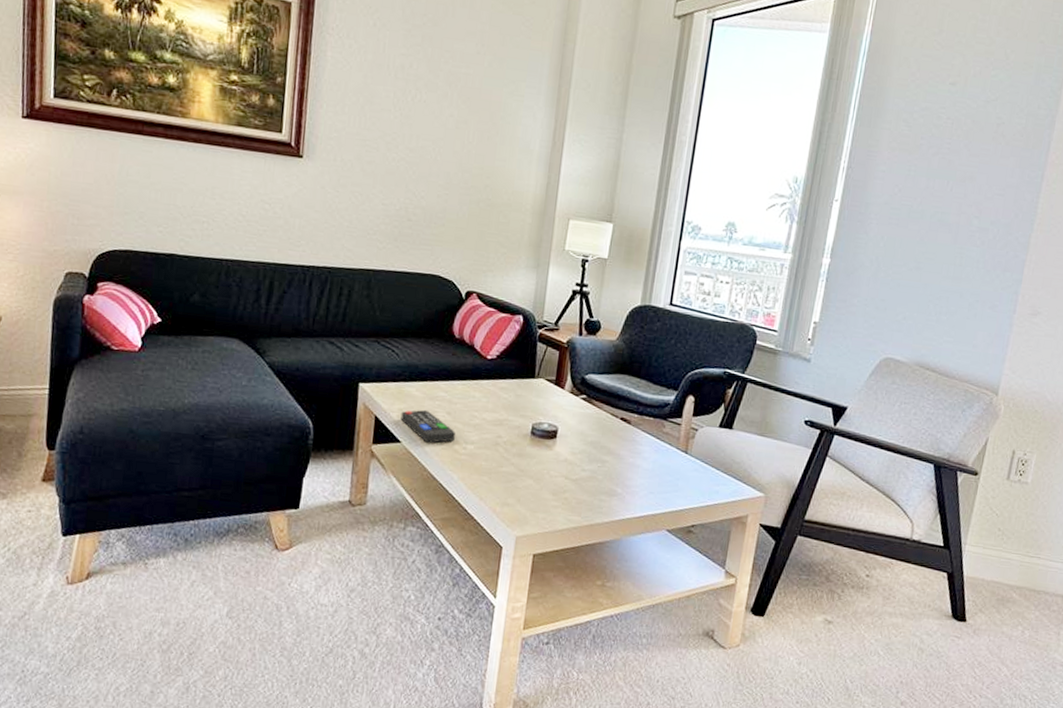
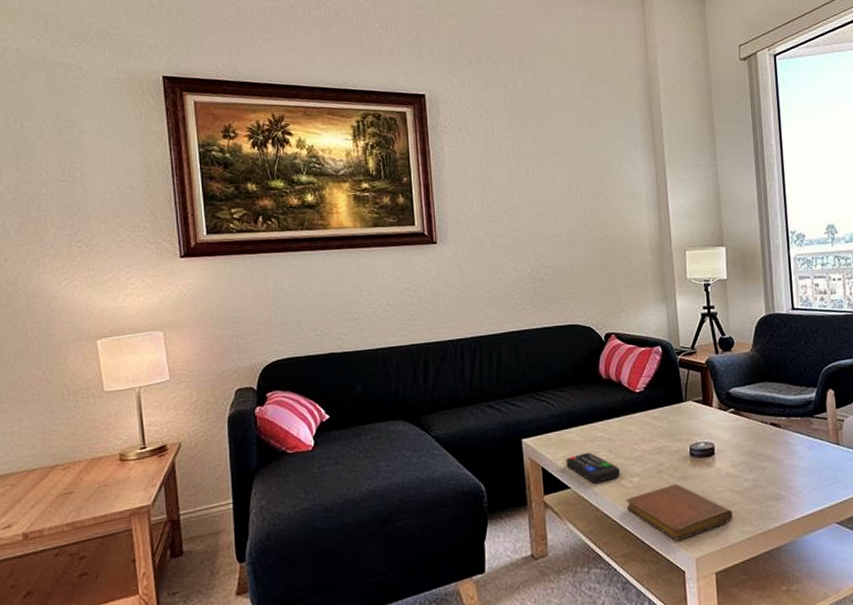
notebook: none [455,459,563,516] -> present [625,484,733,541]

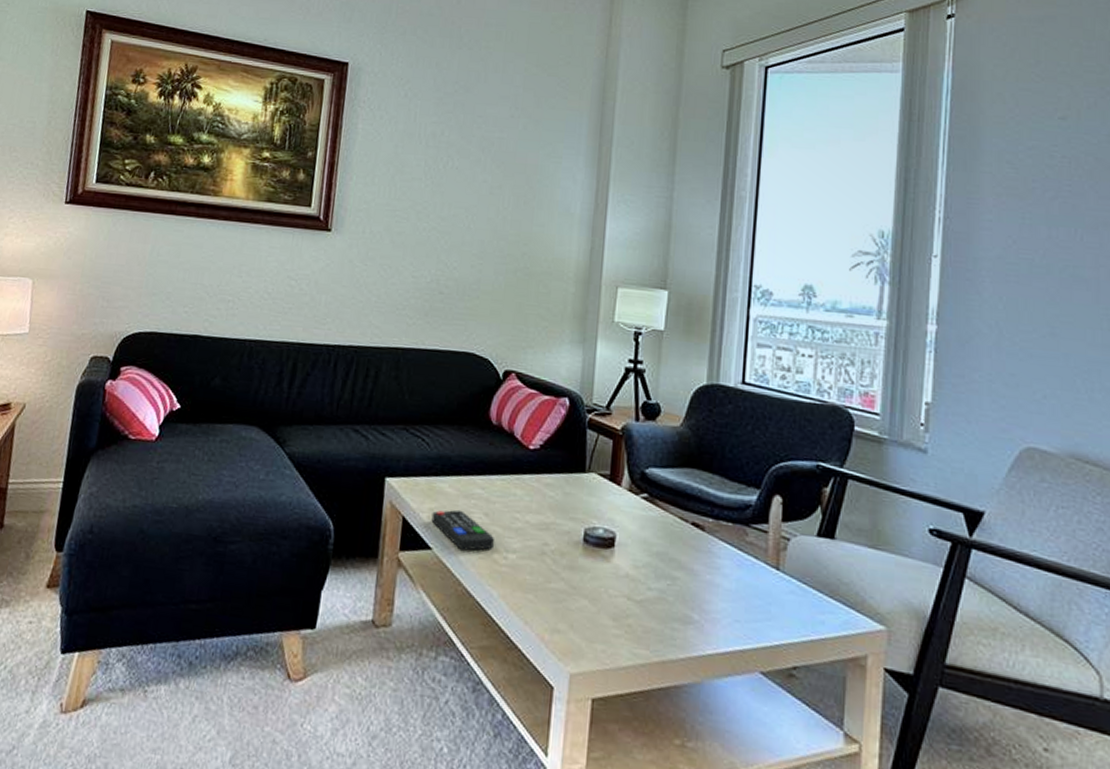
notebook: present [625,484,733,541] -> none [495,572,625,646]

